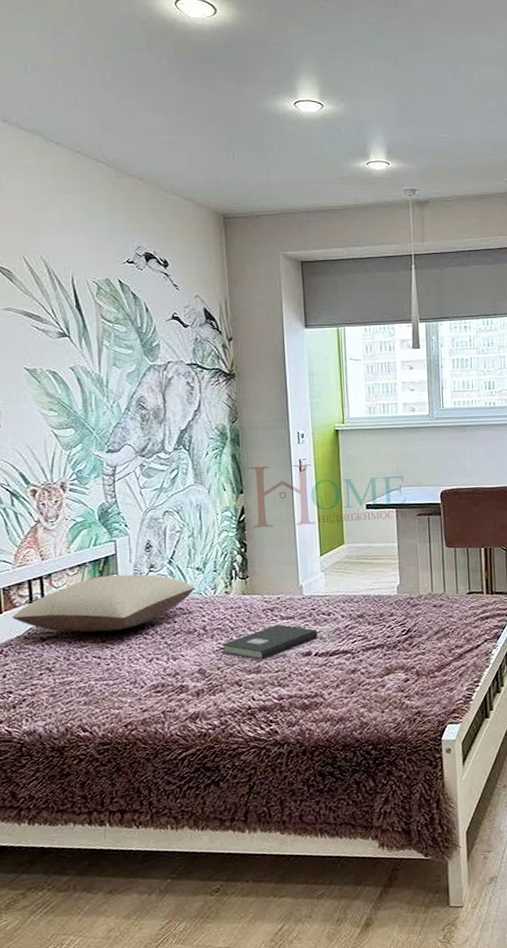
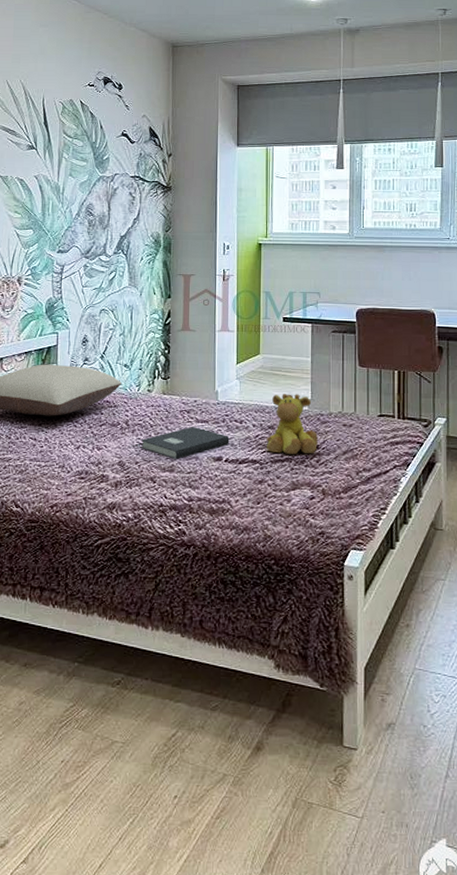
giraffe plush: none [356,580,410,642] -> present [266,394,319,455]

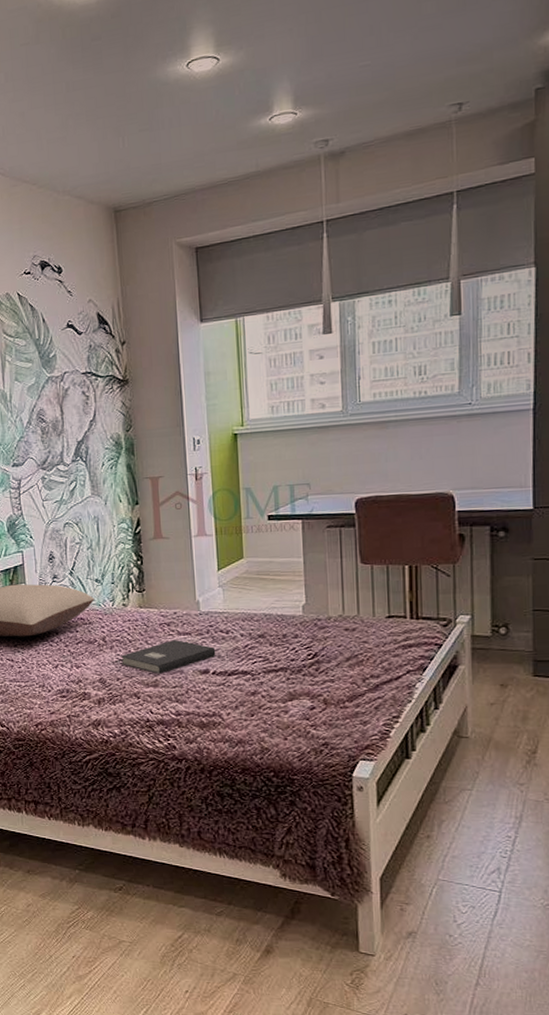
giraffe plush: present [266,394,319,455] -> none [256,598,317,665]

